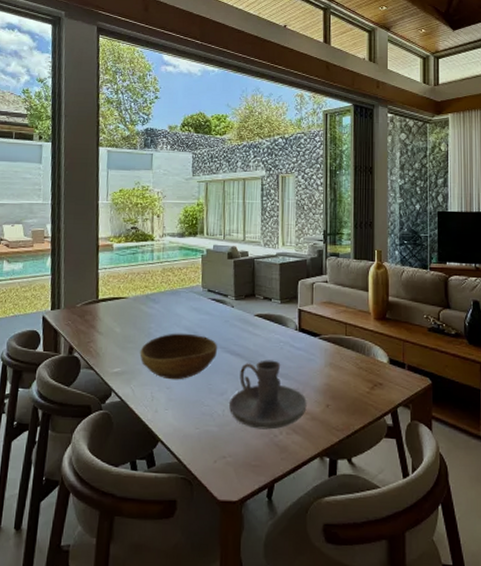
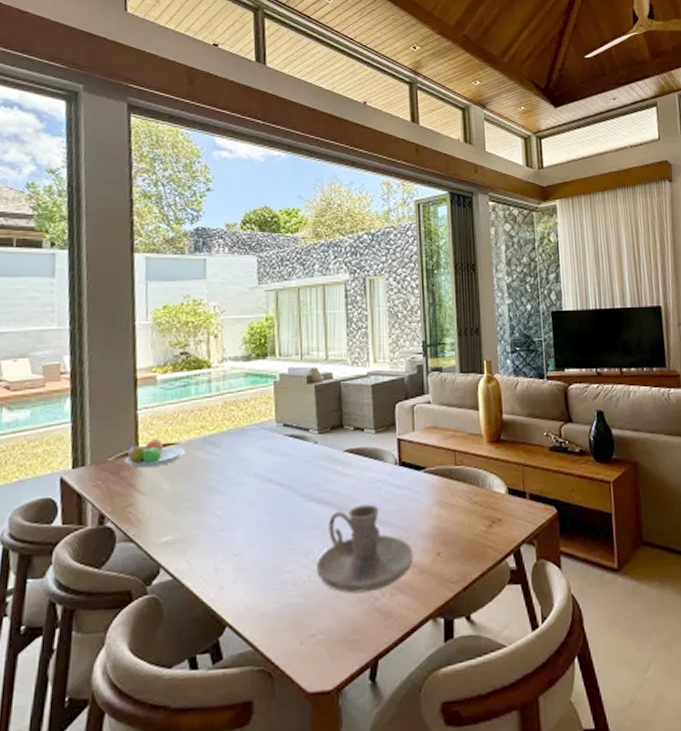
fruit bowl: none [88,292,133,315] -> present [124,438,186,469]
bowl: present [139,333,218,380] -> none [196,481,300,544]

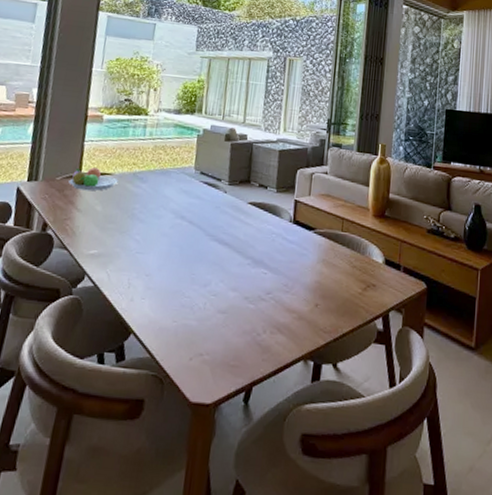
candle holder: present [317,504,413,594] -> none [211,251,295,328]

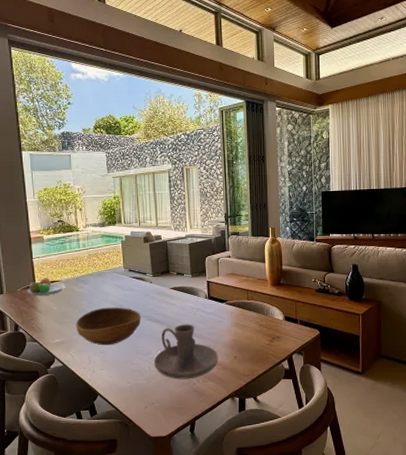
bowl: none [120,216,206,268] -> present [75,307,141,346]
candle holder: none [211,251,295,328] -> present [154,324,218,380]

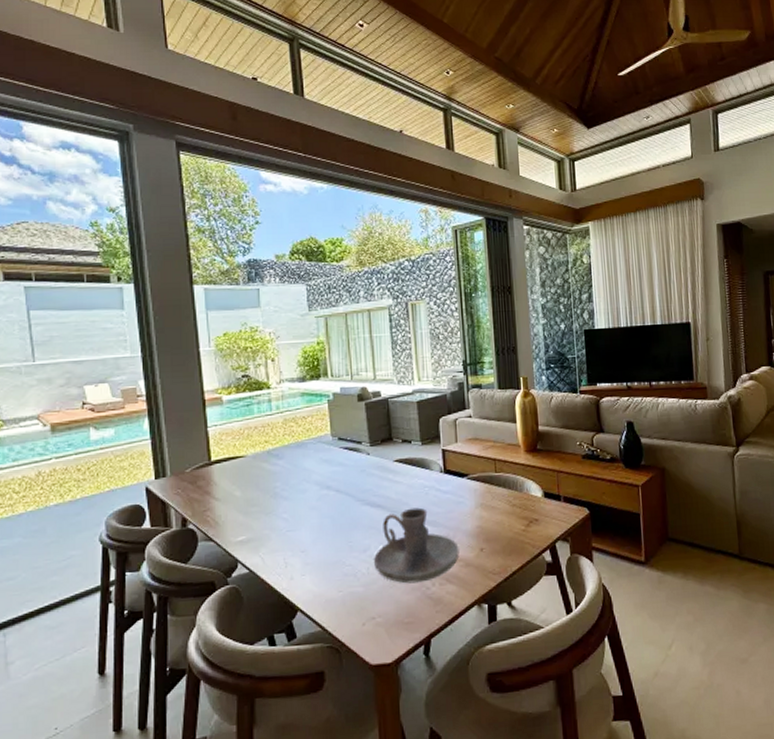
fruit bowl: present [27,277,66,297] -> none [200,451,253,479]
bowl: present [75,307,141,346] -> none [266,488,356,542]

